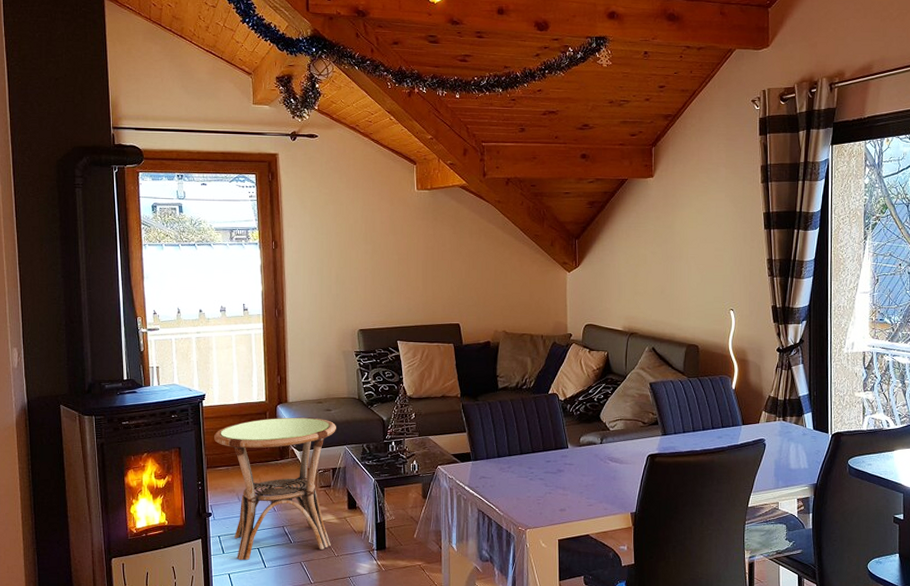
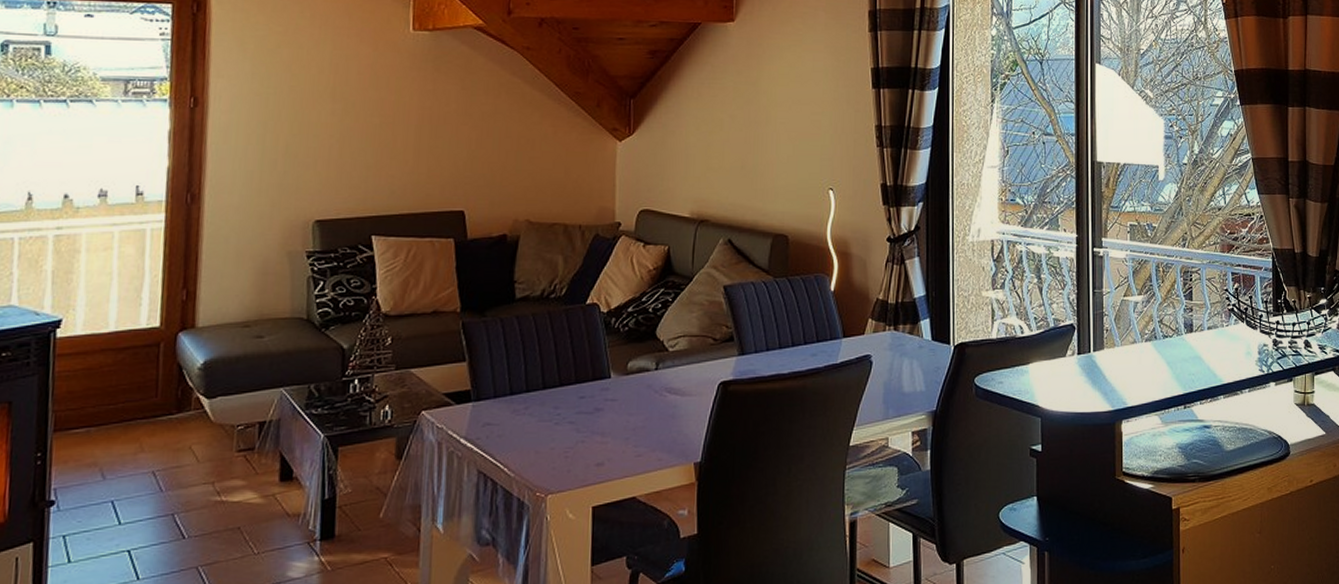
side table: present [214,417,336,561] -> none [70,348,270,572]

